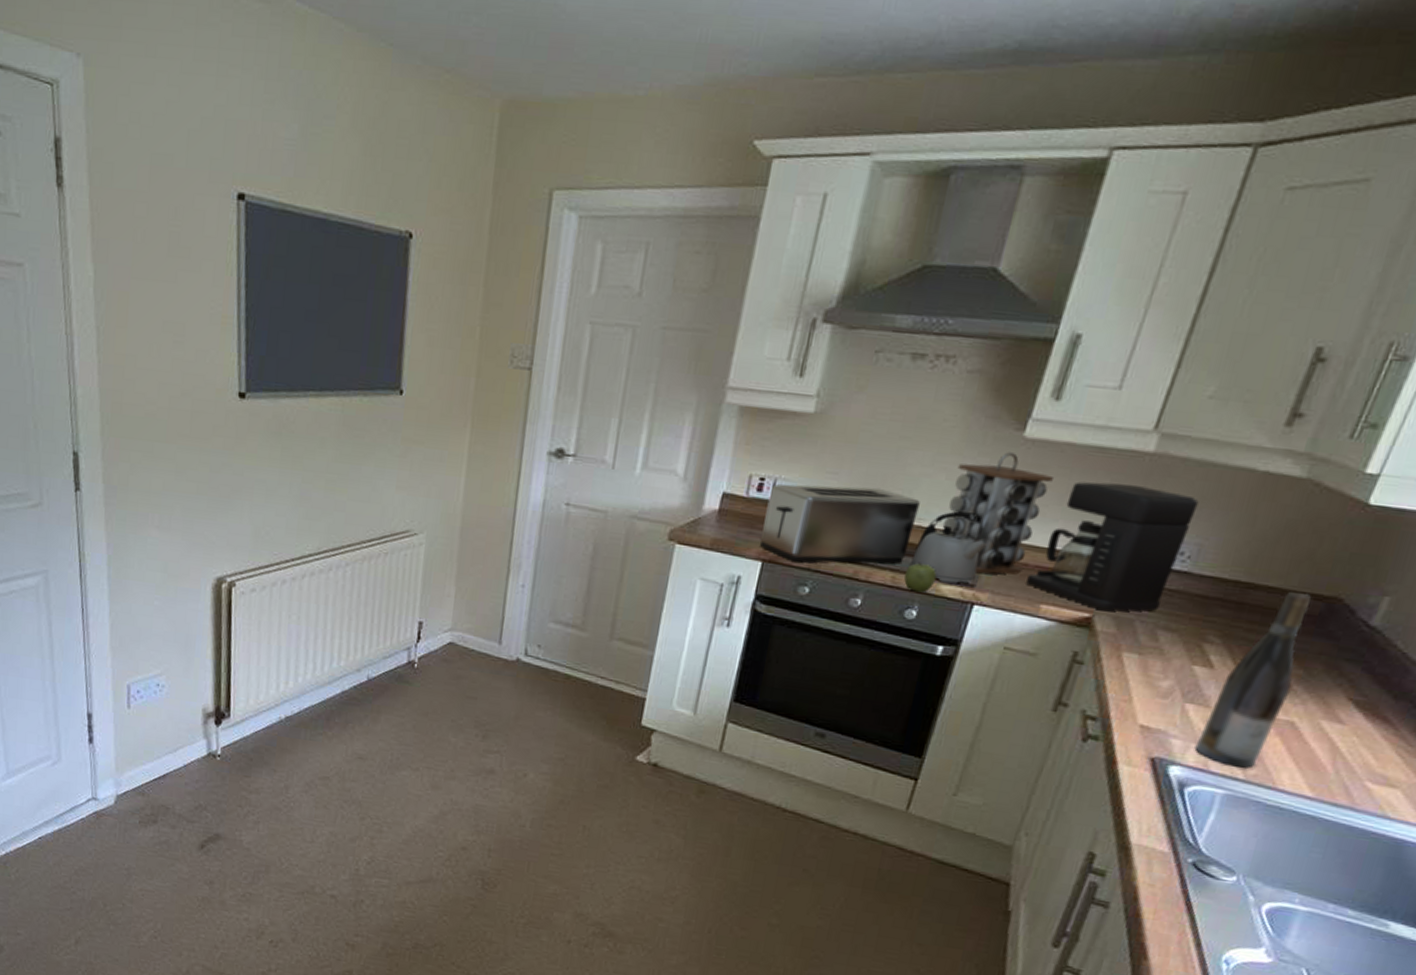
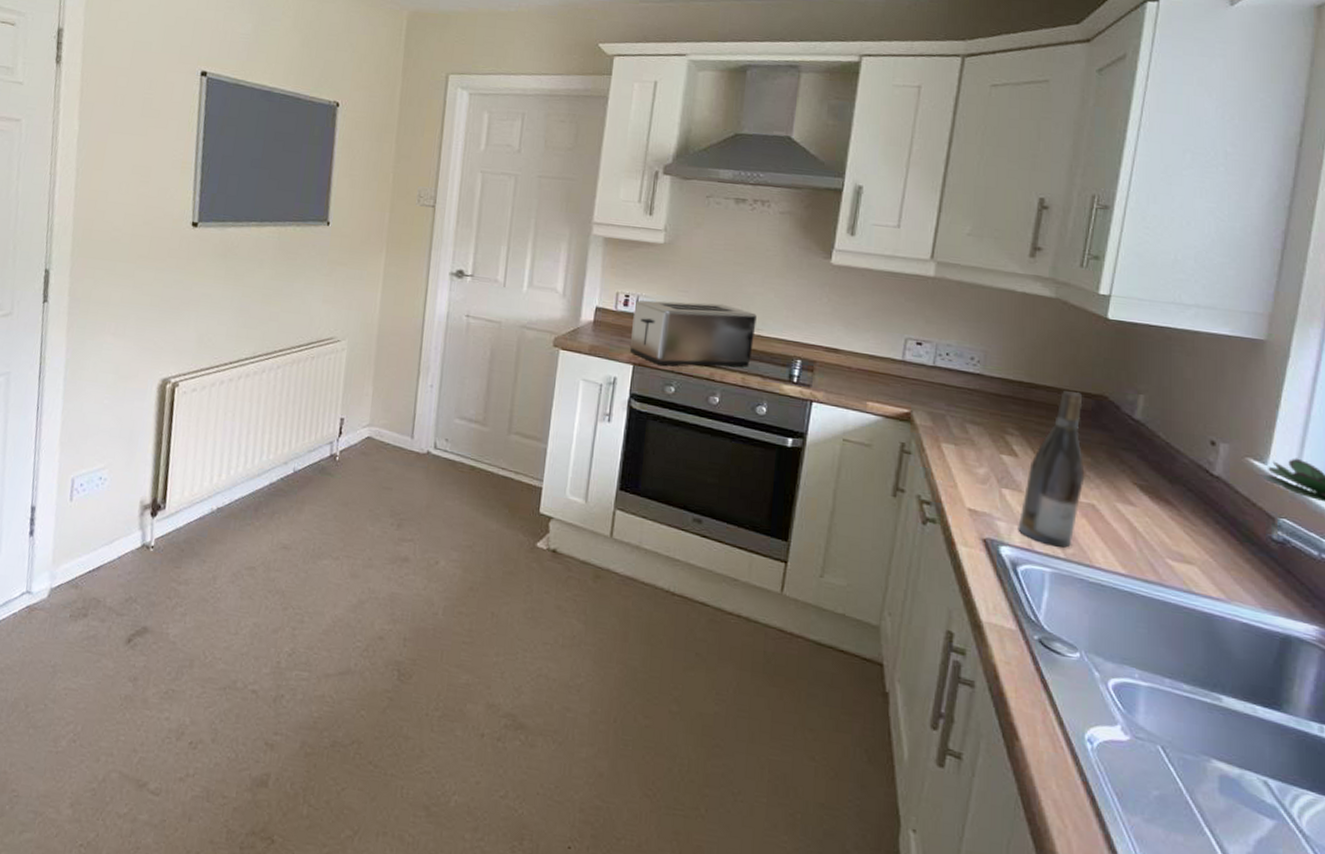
fruit: present [903,562,937,593] -> none [751,365,779,392]
kettle: present [909,511,989,584] -> none [755,323,817,384]
spice rack: present [942,452,1053,575] -> none [777,276,859,376]
coffee maker: present [1026,481,1199,612] -> none [852,299,977,408]

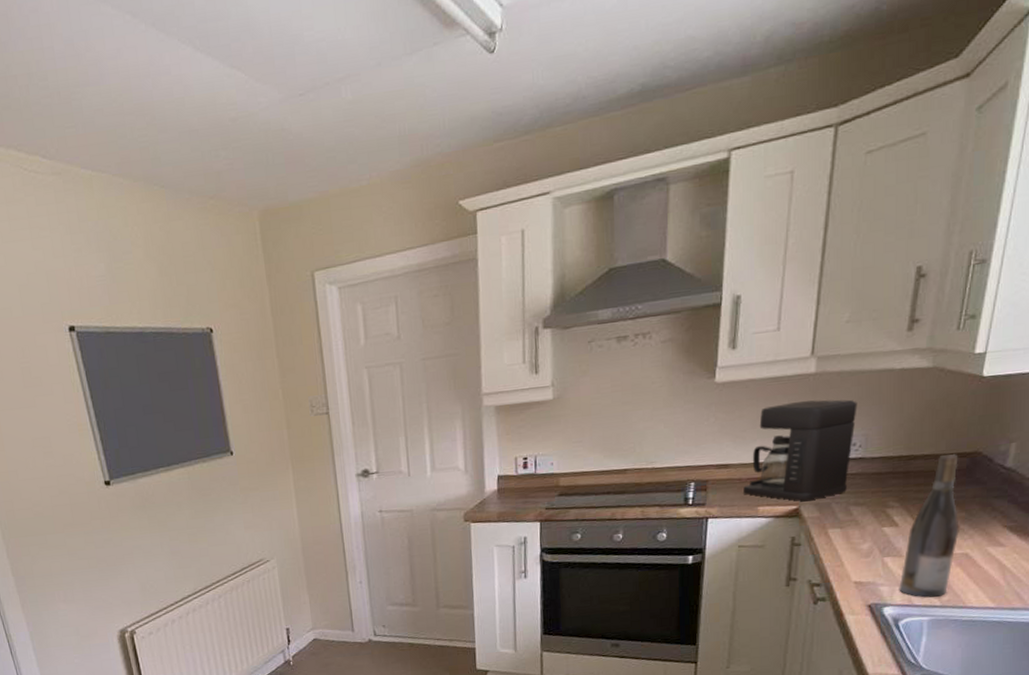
toaster: present [629,300,757,367] -> none [533,445,650,517]
coffee maker: none [852,299,977,408] -> present [743,399,857,501]

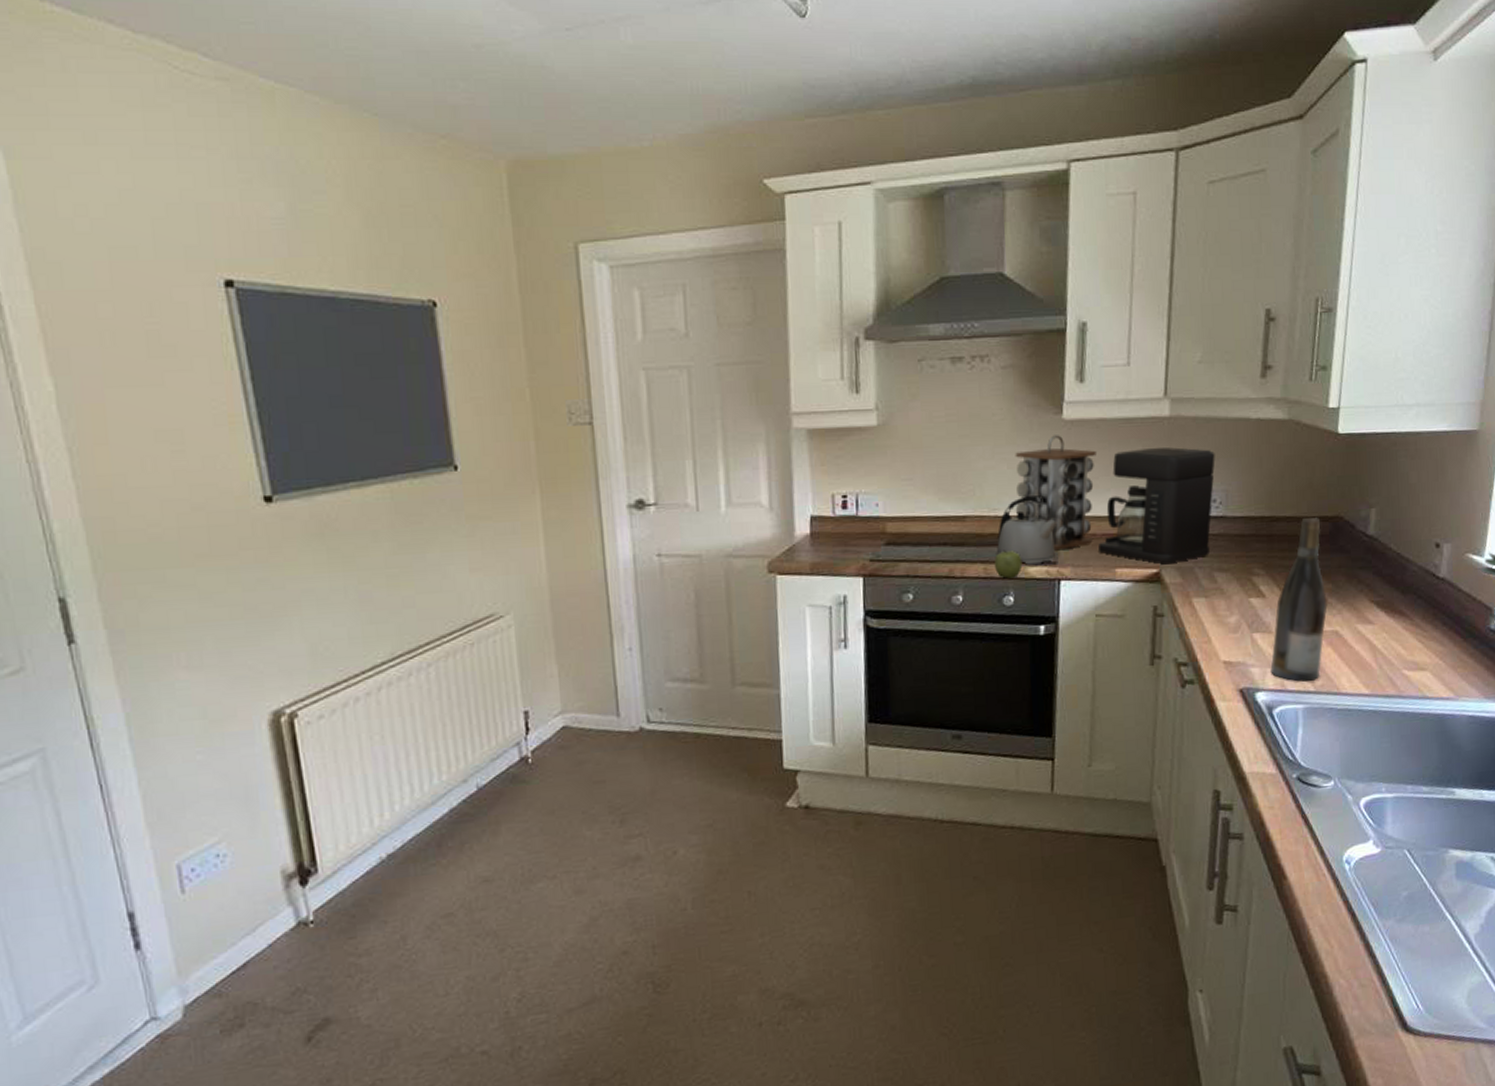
fruit: none [650,495,675,519] -> present [994,550,1023,579]
kettle: none [652,449,708,507] -> present [996,495,1059,565]
spice rack: none [670,396,745,493] -> present [1015,435,1096,550]

